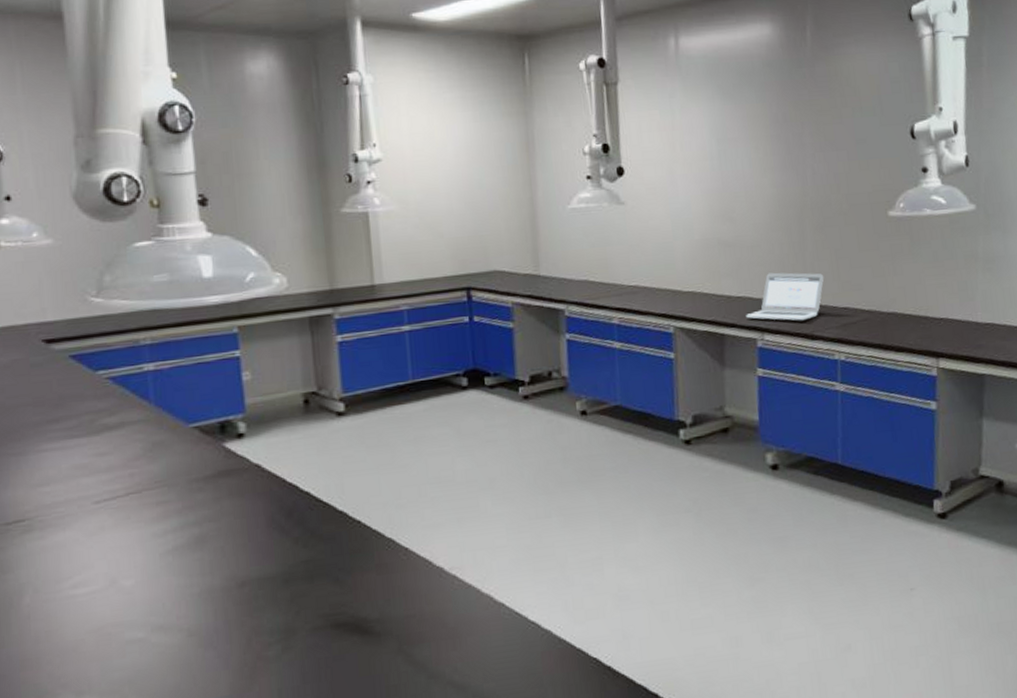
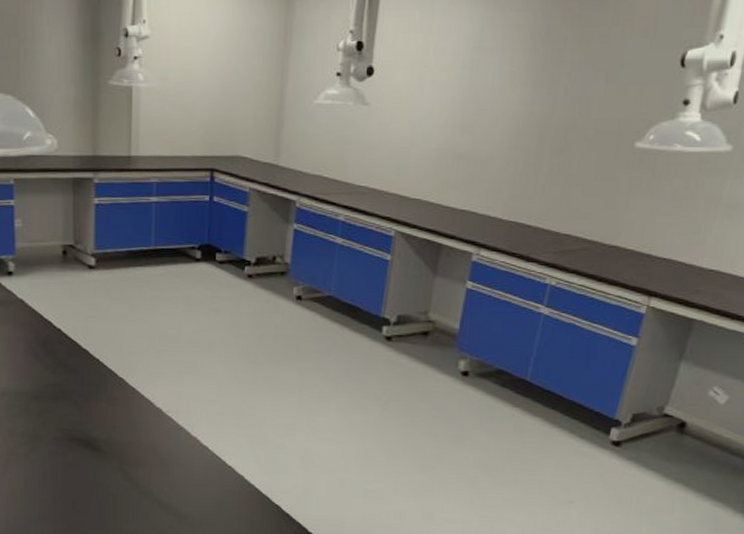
laptop: present [746,272,825,321] -> none [466,190,553,242]

